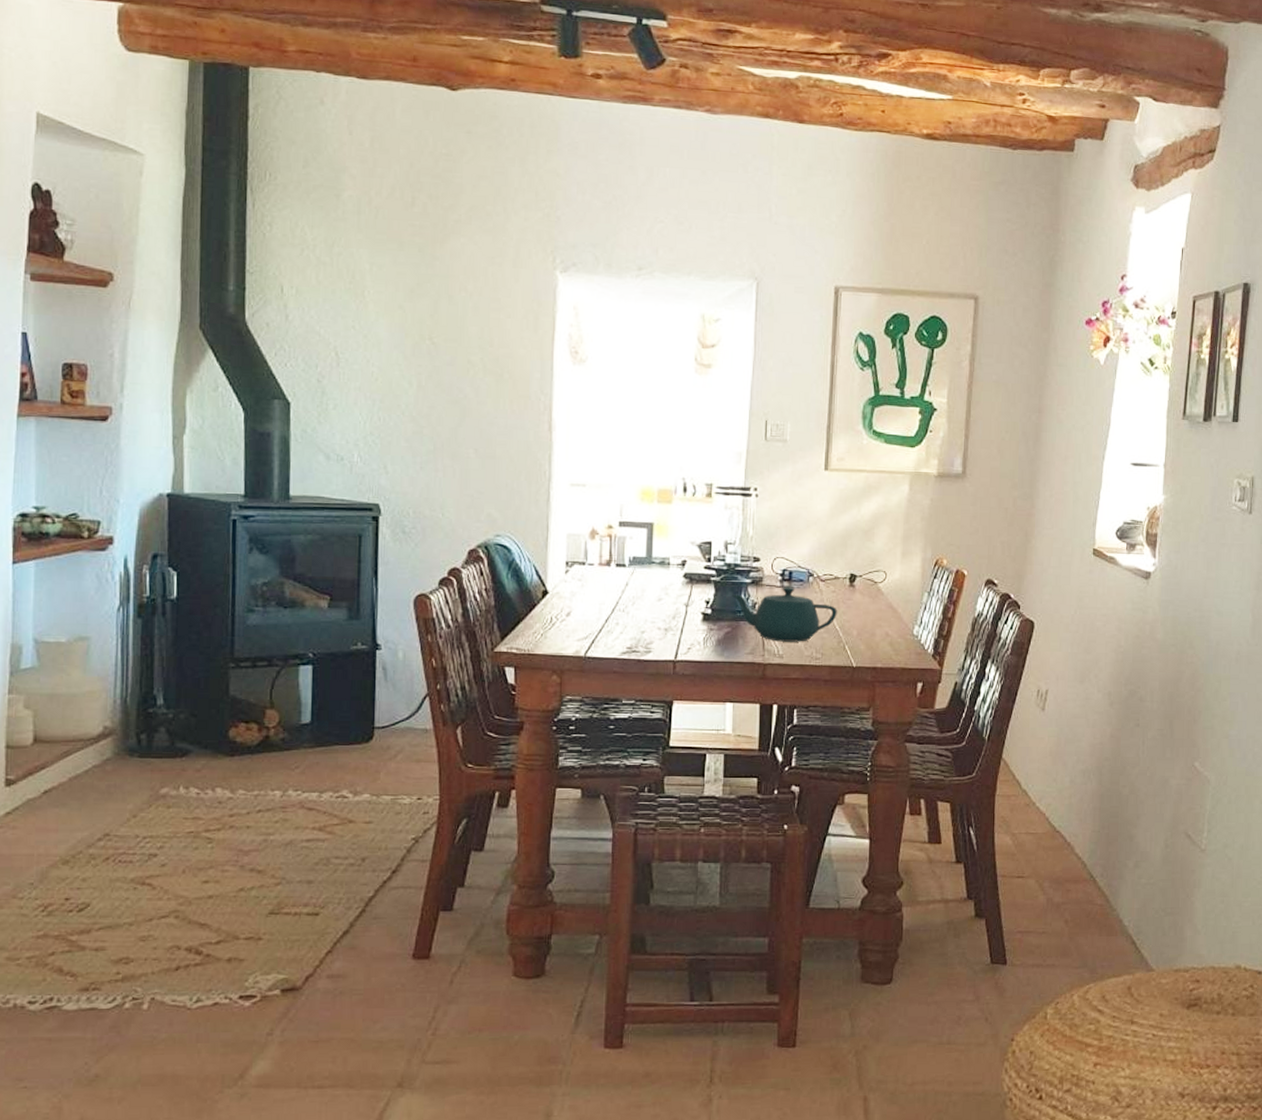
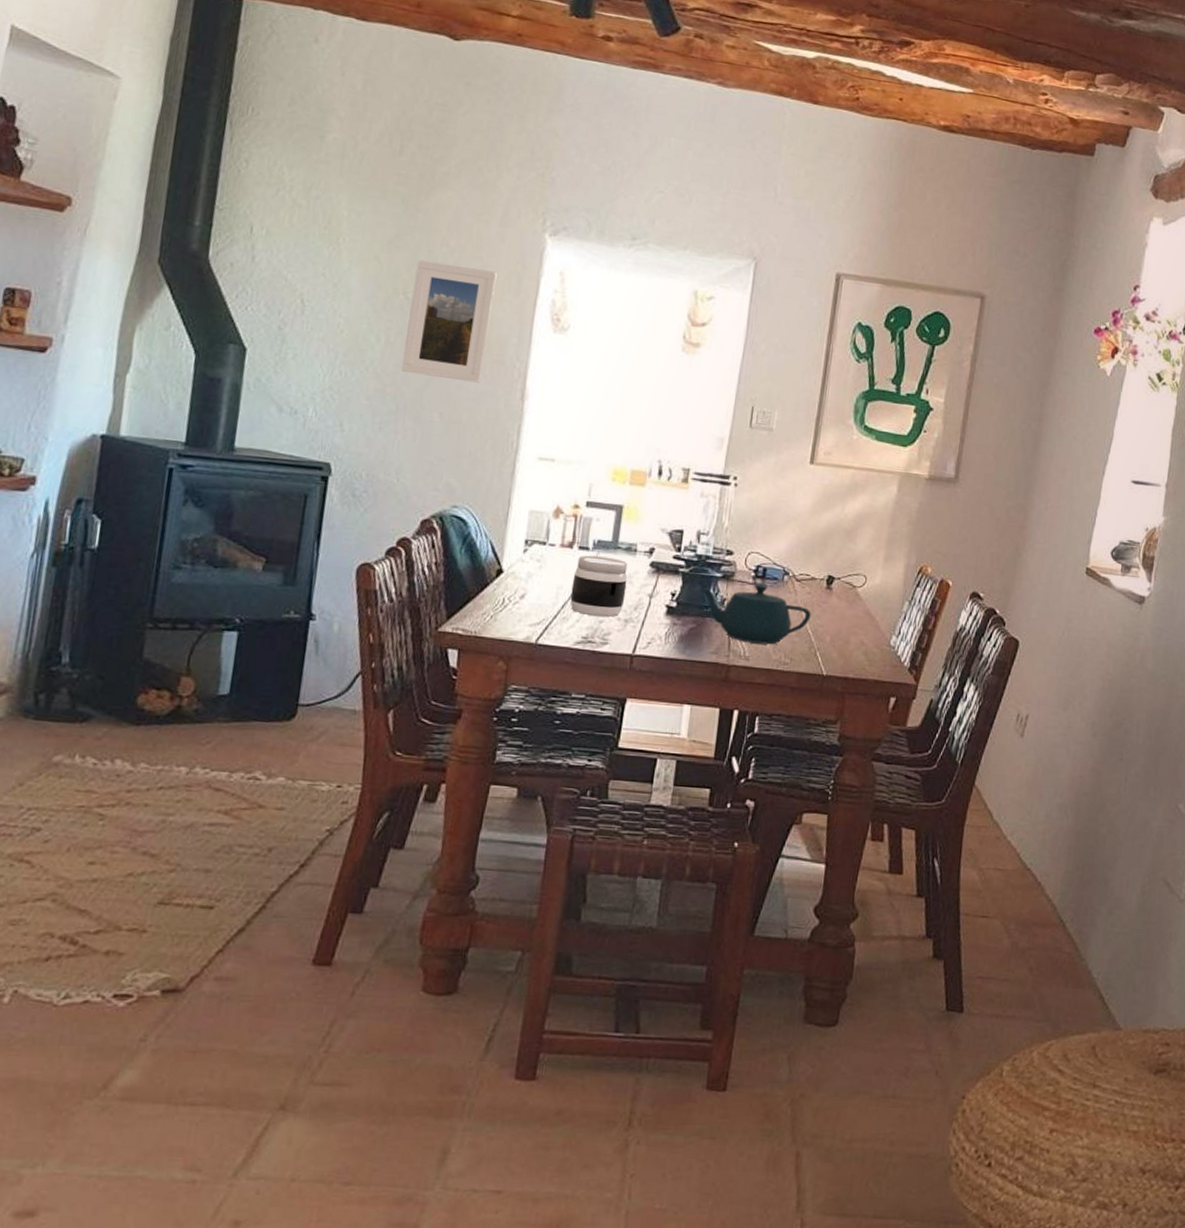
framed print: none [434,306,515,418] -> present [401,260,497,383]
jar: none [612,571,664,627] -> present [570,555,628,617]

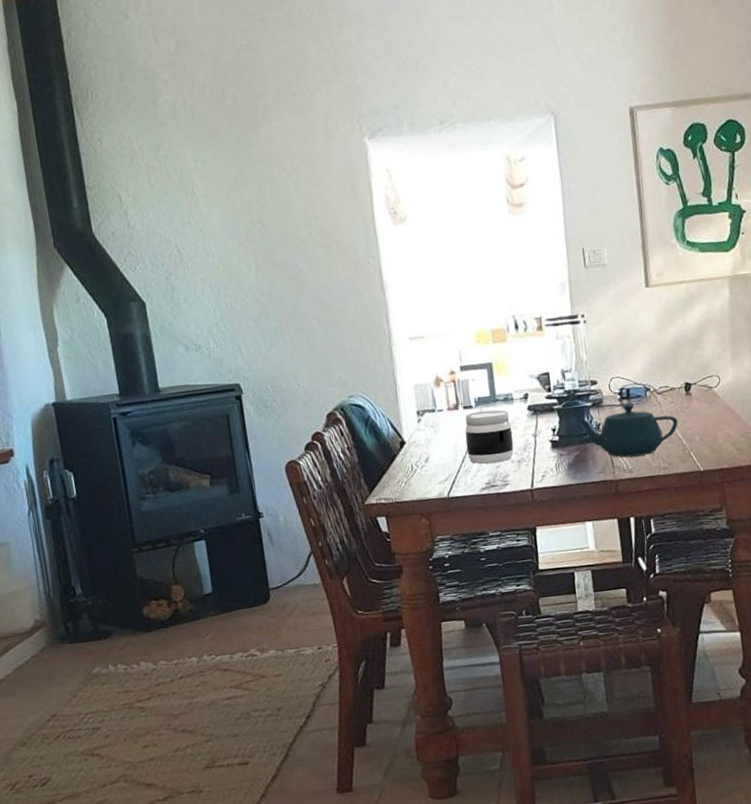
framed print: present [401,260,497,383] -> none [263,183,344,291]

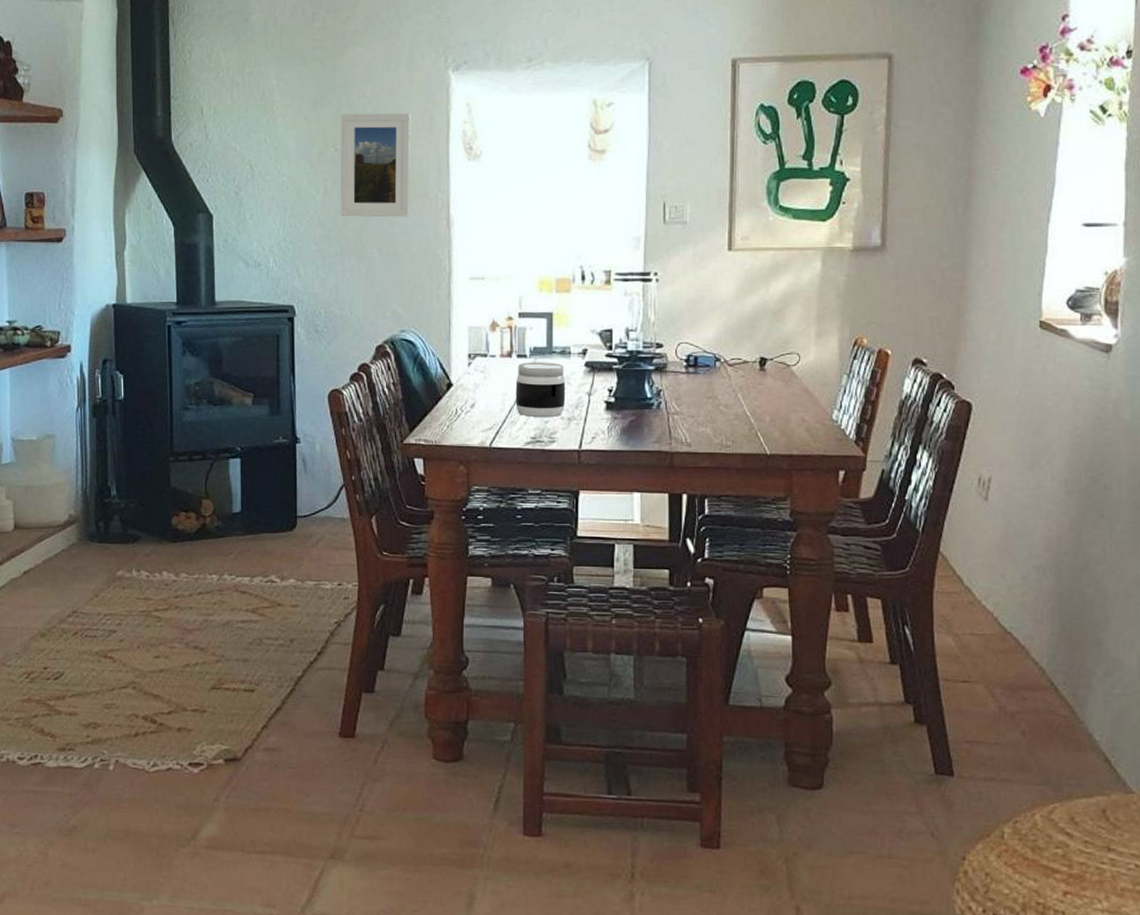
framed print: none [263,183,344,291] -> present [340,113,411,217]
teapot: present [576,404,678,458] -> none [636,373,747,430]

